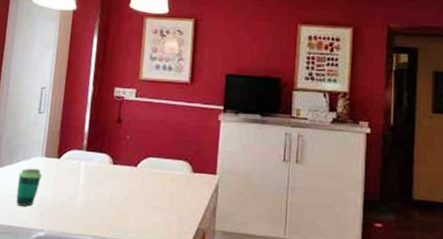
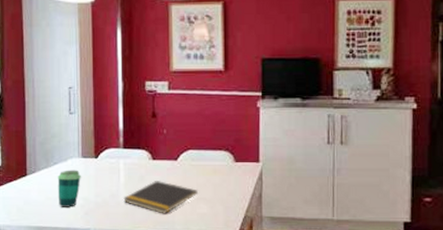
notepad: none [80,185,154,221] -> present [123,181,198,214]

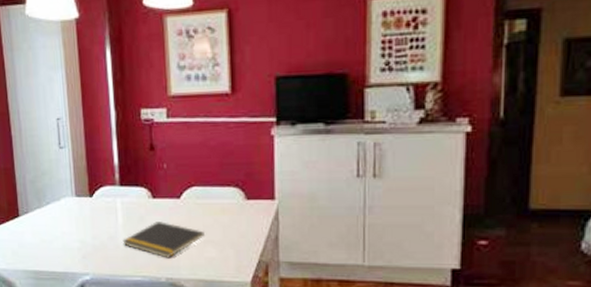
cup: present [57,169,82,207] -> none [51,210,77,251]

